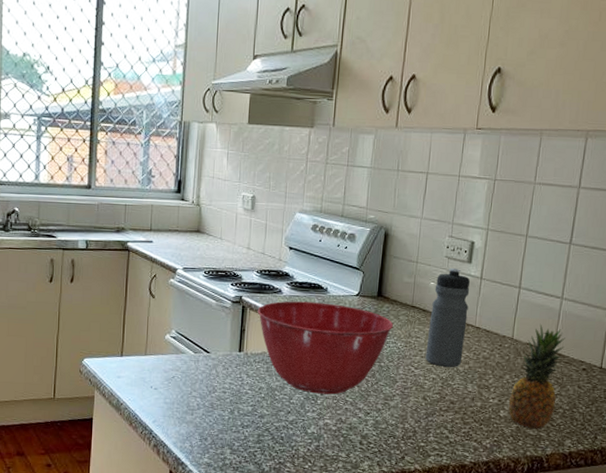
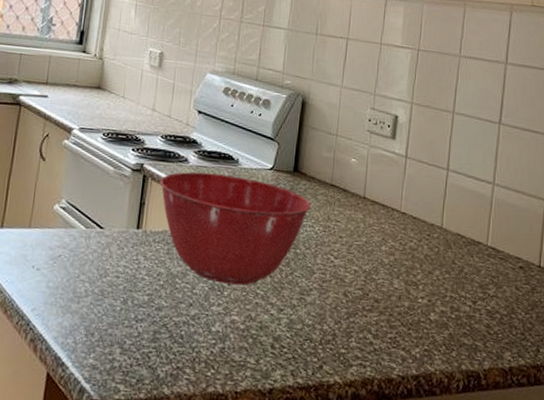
water bottle: present [425,268,470,367] -> none [346,144,394,259]
fruit: present [508,323,565,429] -> none [439,211,499,338]

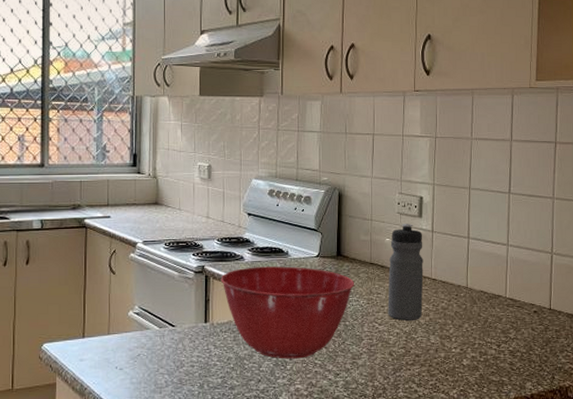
water bottle: none [346,144,394,259] -> present [387,224,424,321]

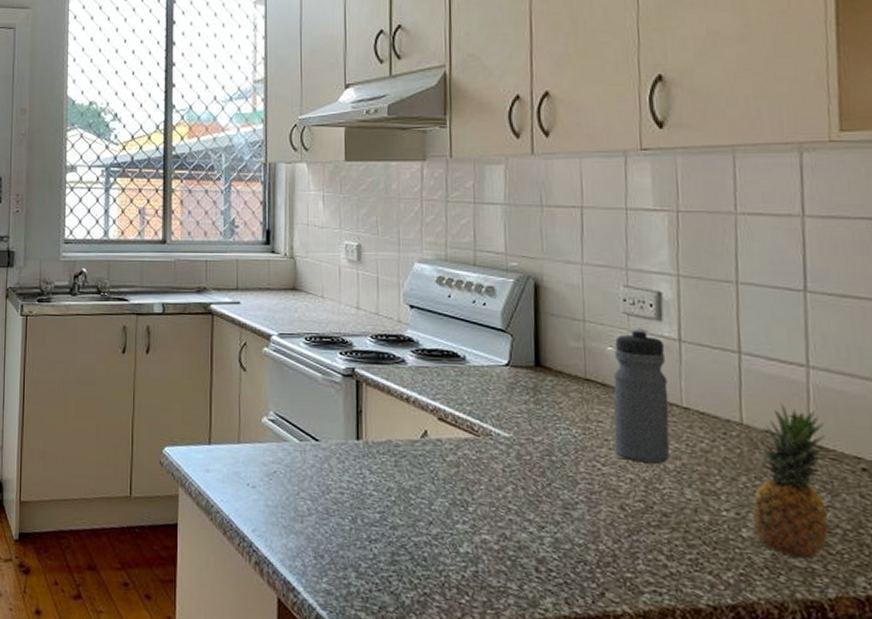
mixing bowl: present [220,266,355,359] -> none [376,373,563,500]
fruit: none [470,271,515,375] -> present [752,402,828,559]

